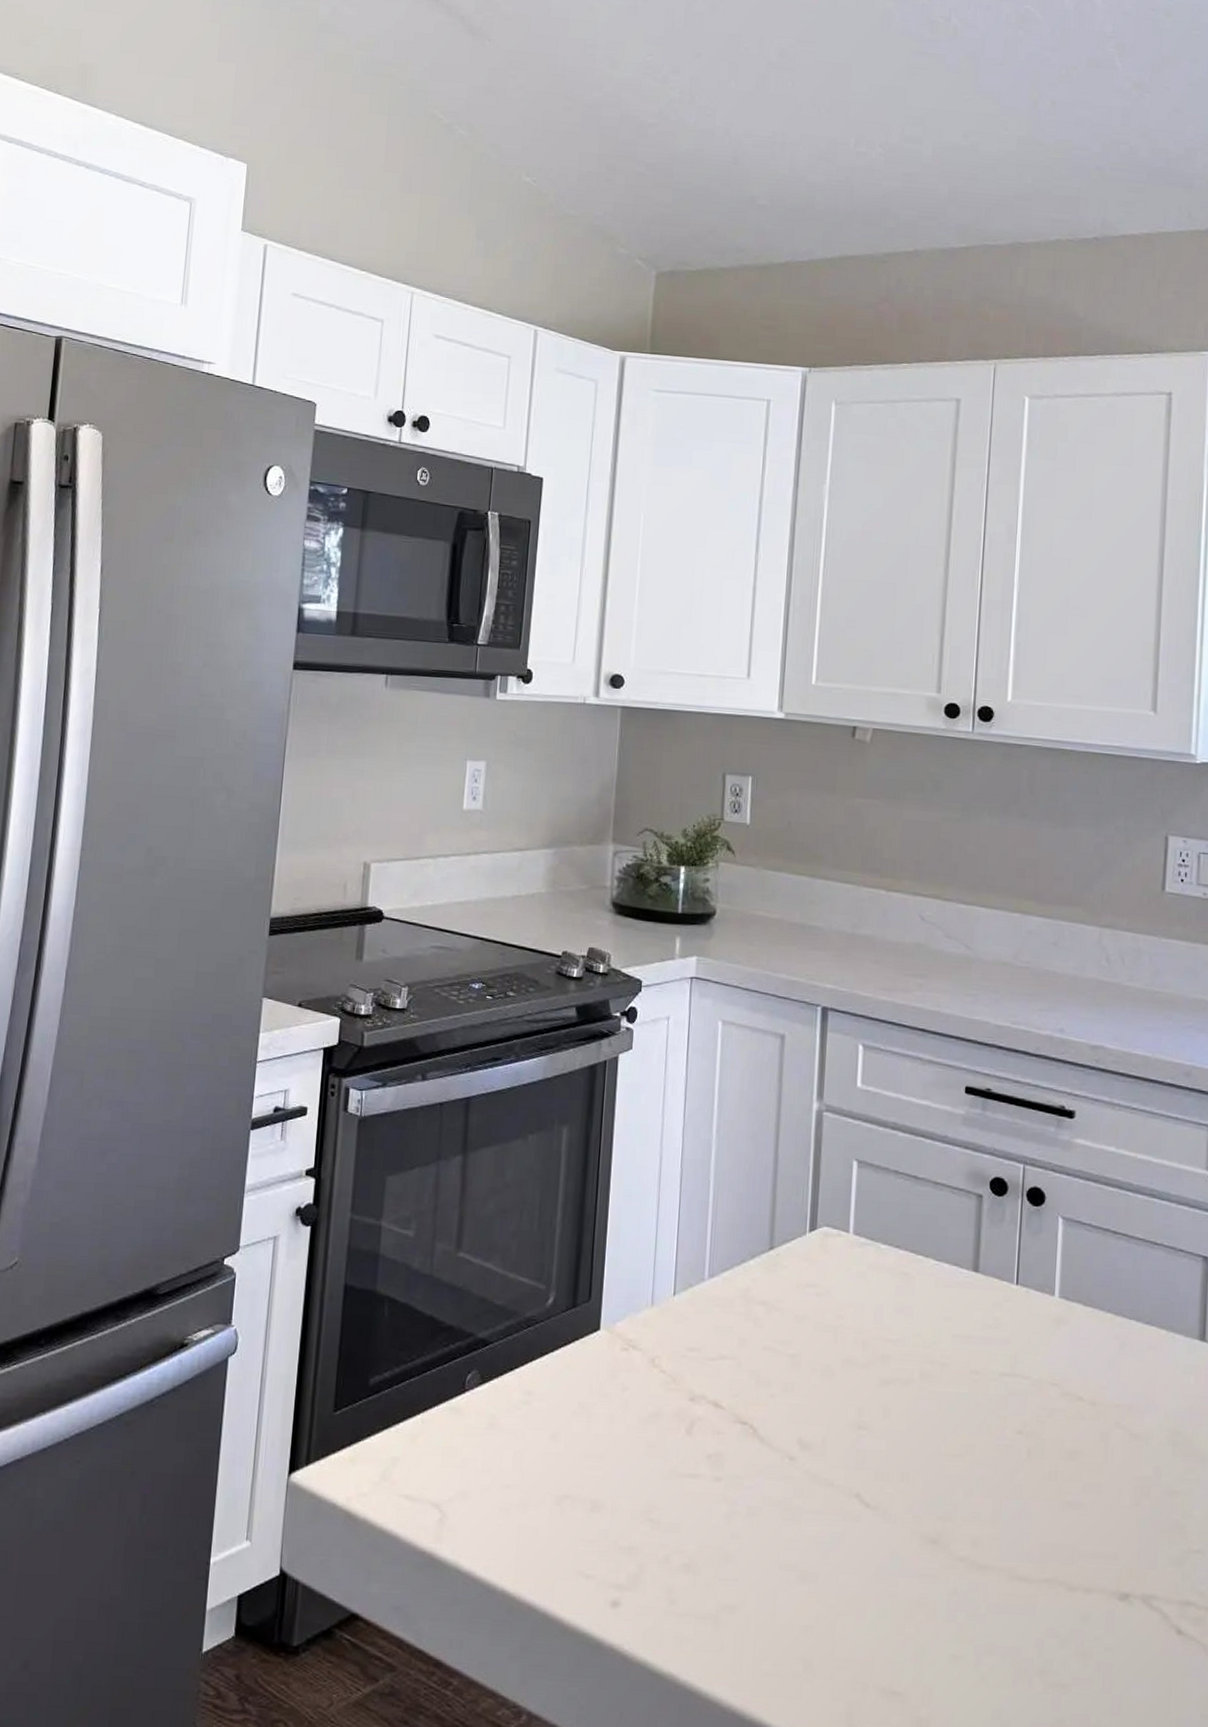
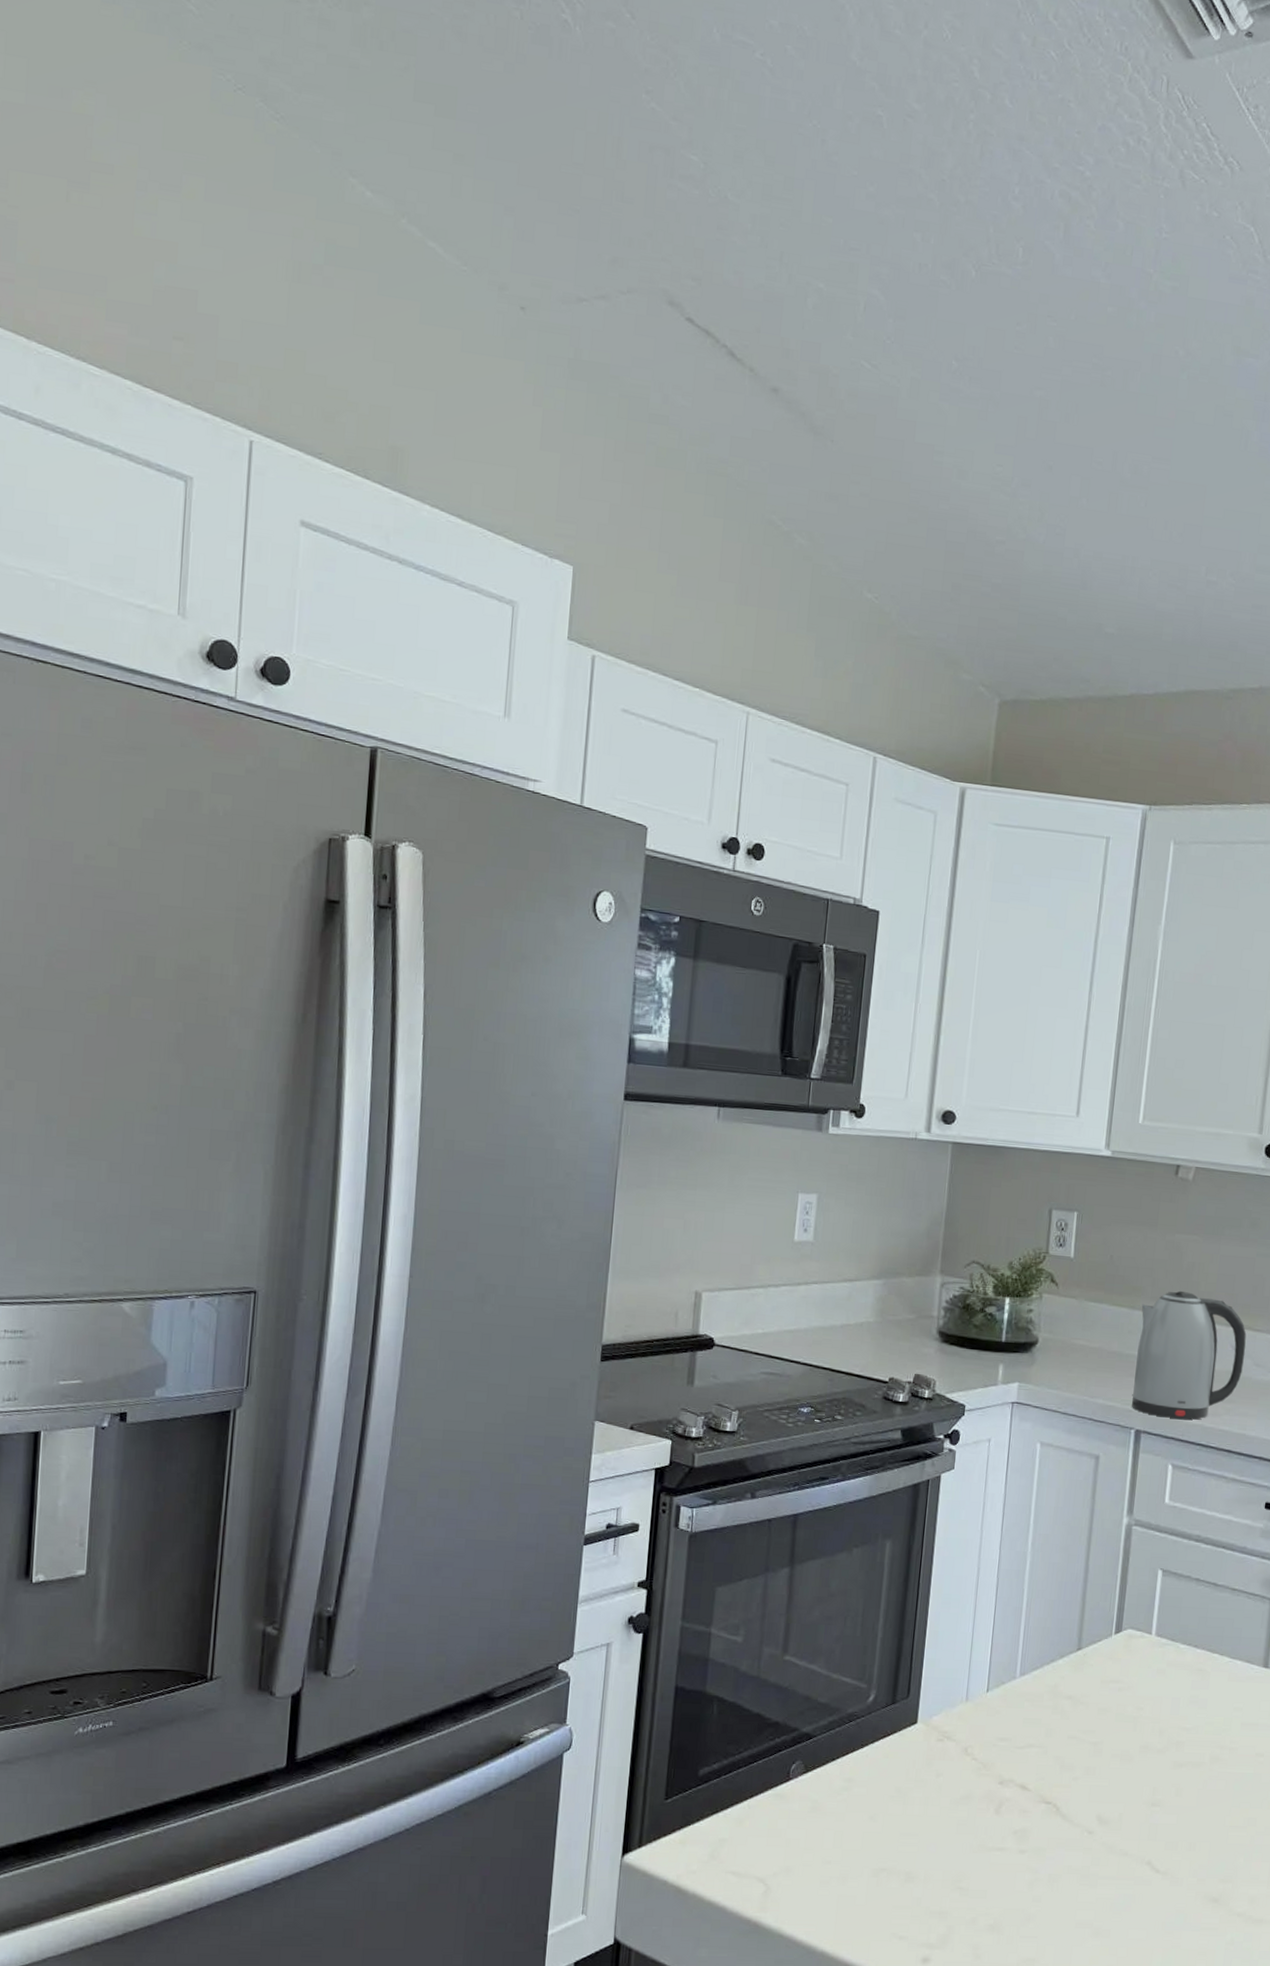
kettle: none [817,858,936,996] -> present [1132,1290,1247,1420]

